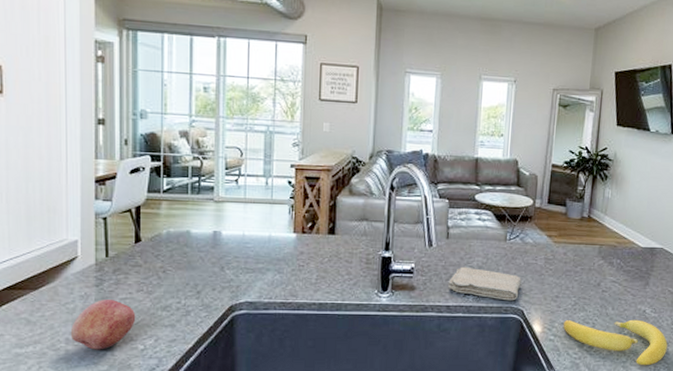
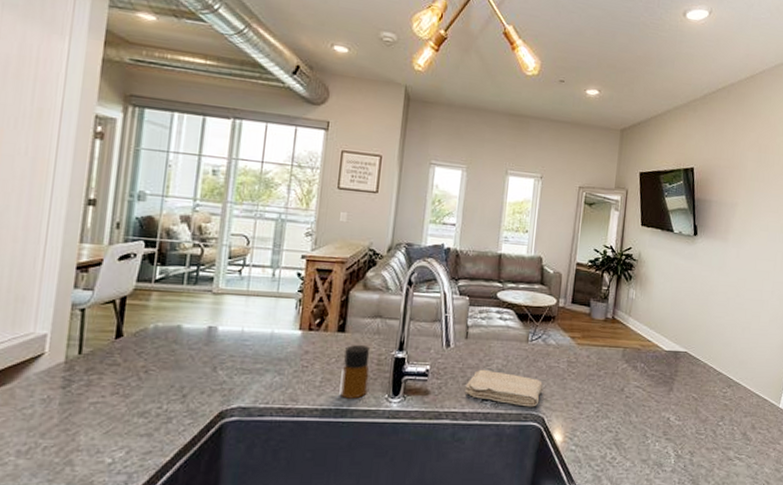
fruit: present [70,300,136,350] -> none [23,404,107,464]
bottle: none [334,245,360,294] -> present [339,344,371,399]
banana: present [563,319,668,366] -> none [585,427,692,478]

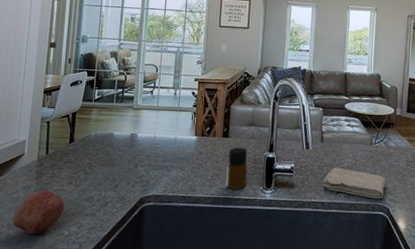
fruit: none [23,404,107,464] -> present [12,191,65,235]

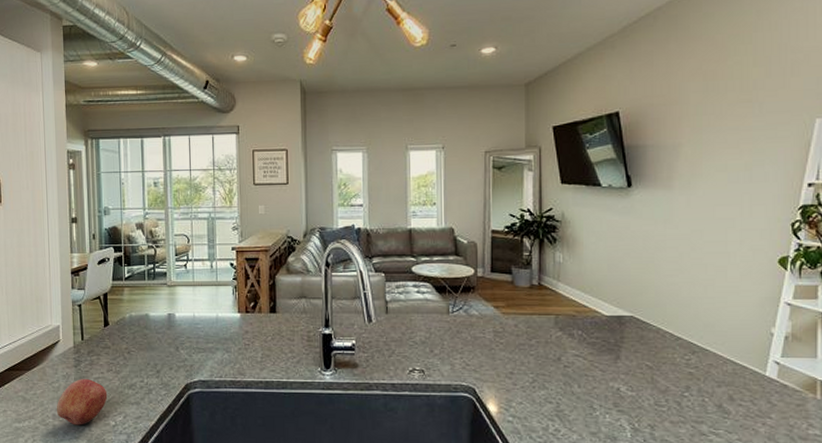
bottle: present [226,147,248,190] -> none [277,323,302,372]
washcloth: present [323,167,386,199] -> none [391,342,469,378]

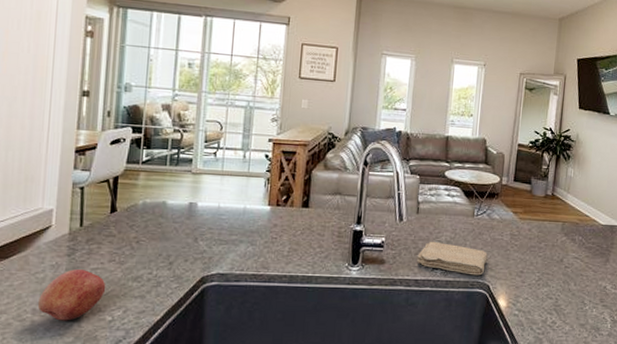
washcloth: none [391,342,469,378] -> present [417,241,488,276]

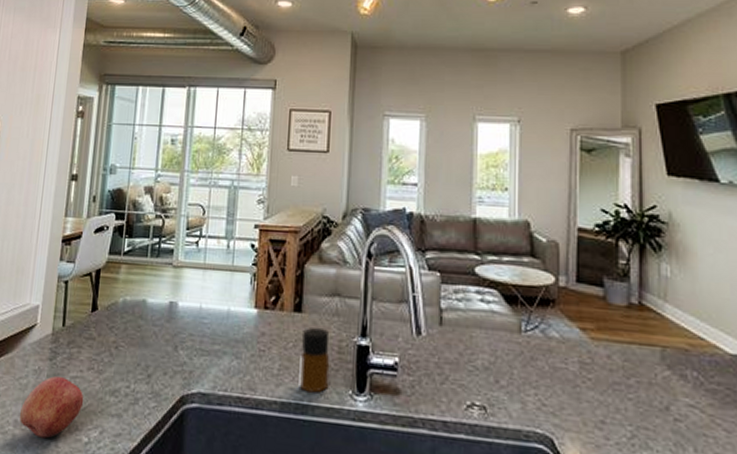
bottle: none [305,218,332,267] -> present [299,327,330,393]
washcloth: present [417,241,488,276] -> none [444,365,546,423]

